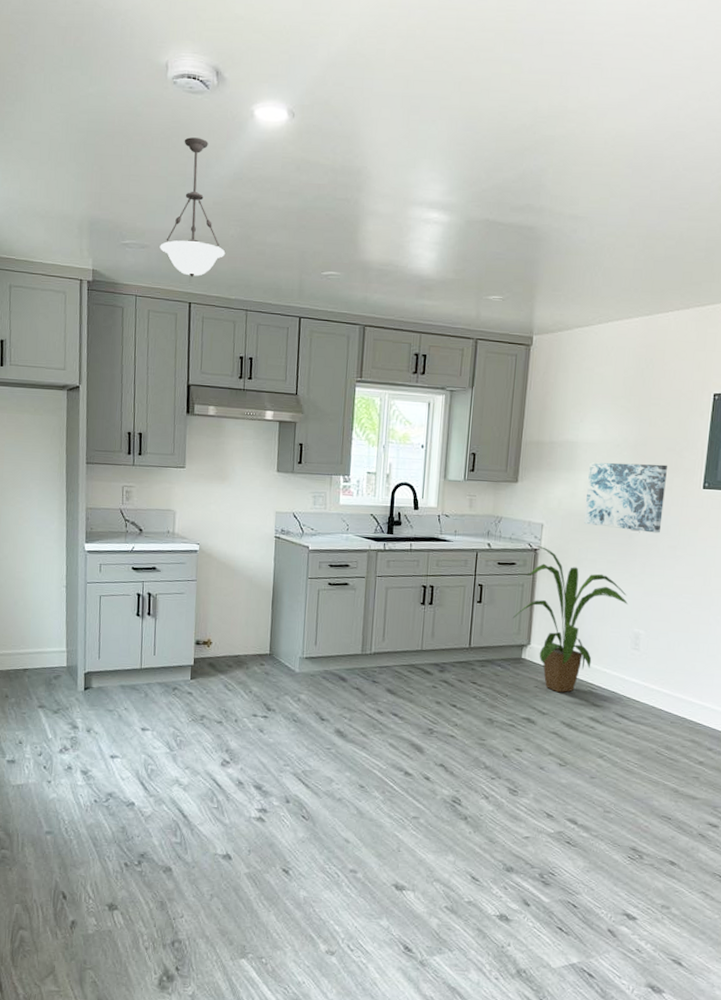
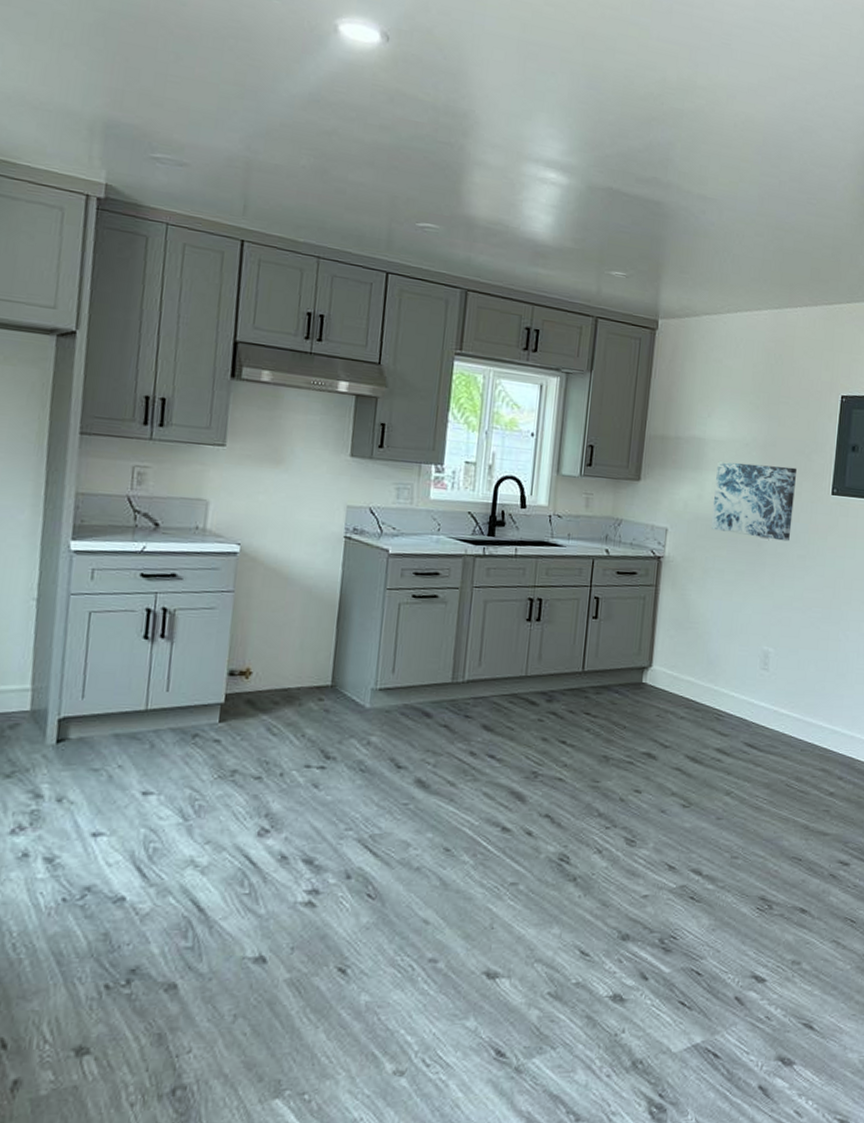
pendant light: present [160,137,226,277] -> none [204,42,294,210]
house plant: present [513,545,629,693] -> none [633,552,758,722]

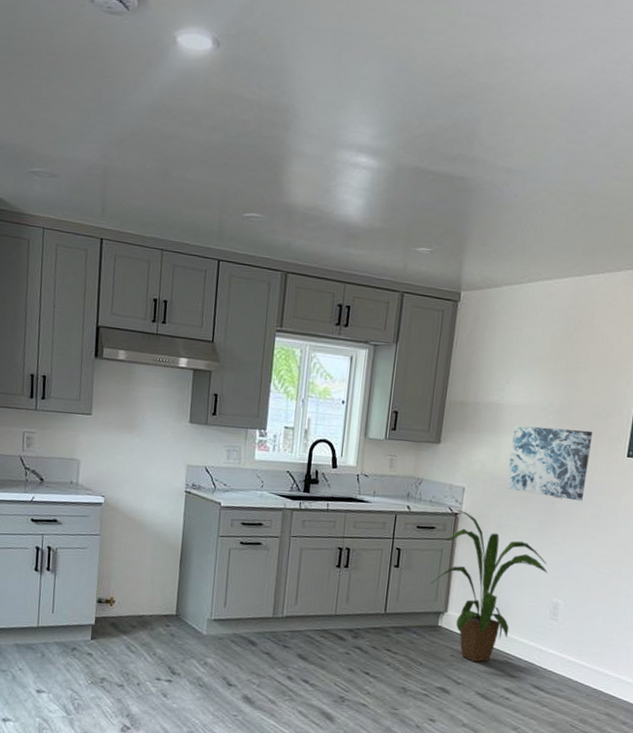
house plant: none [633,552,758,722] -> present [431,509,548,663]

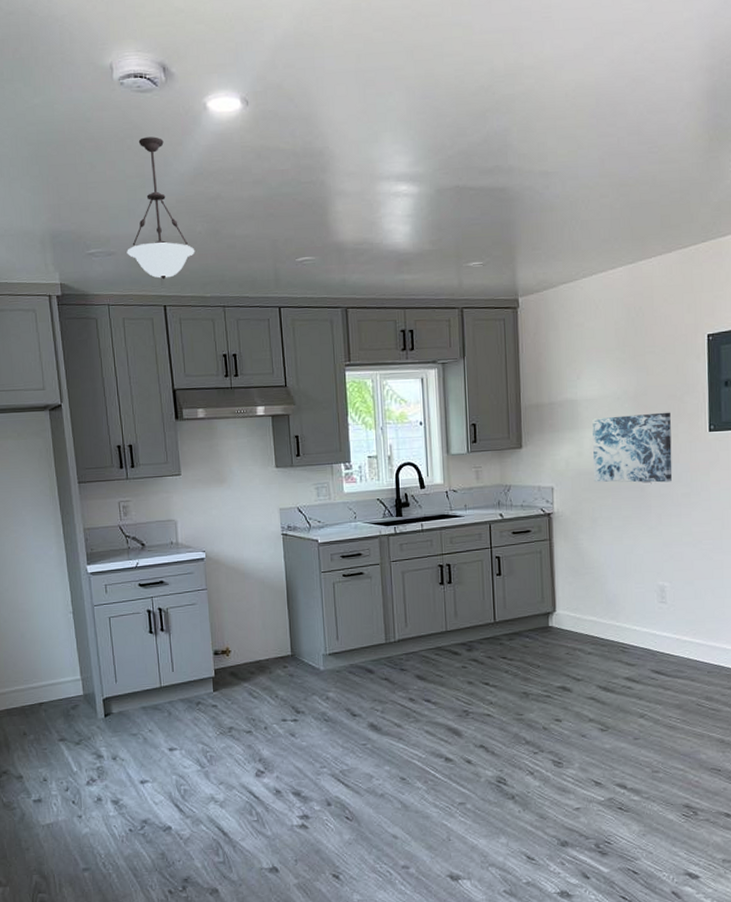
pendant light: none [71,61,142,212] -> present [127,137,195,280]
house plant: present [431,509,548,663] -> none [535,509,650,657]

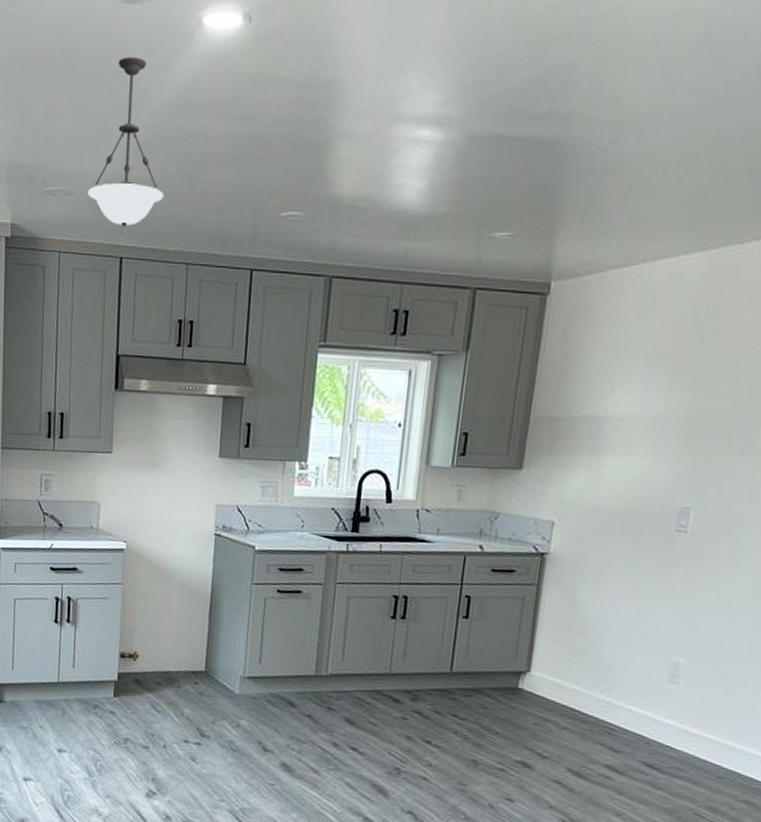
wall art: present [592,412,673,483] -> none [609,443,731,535]

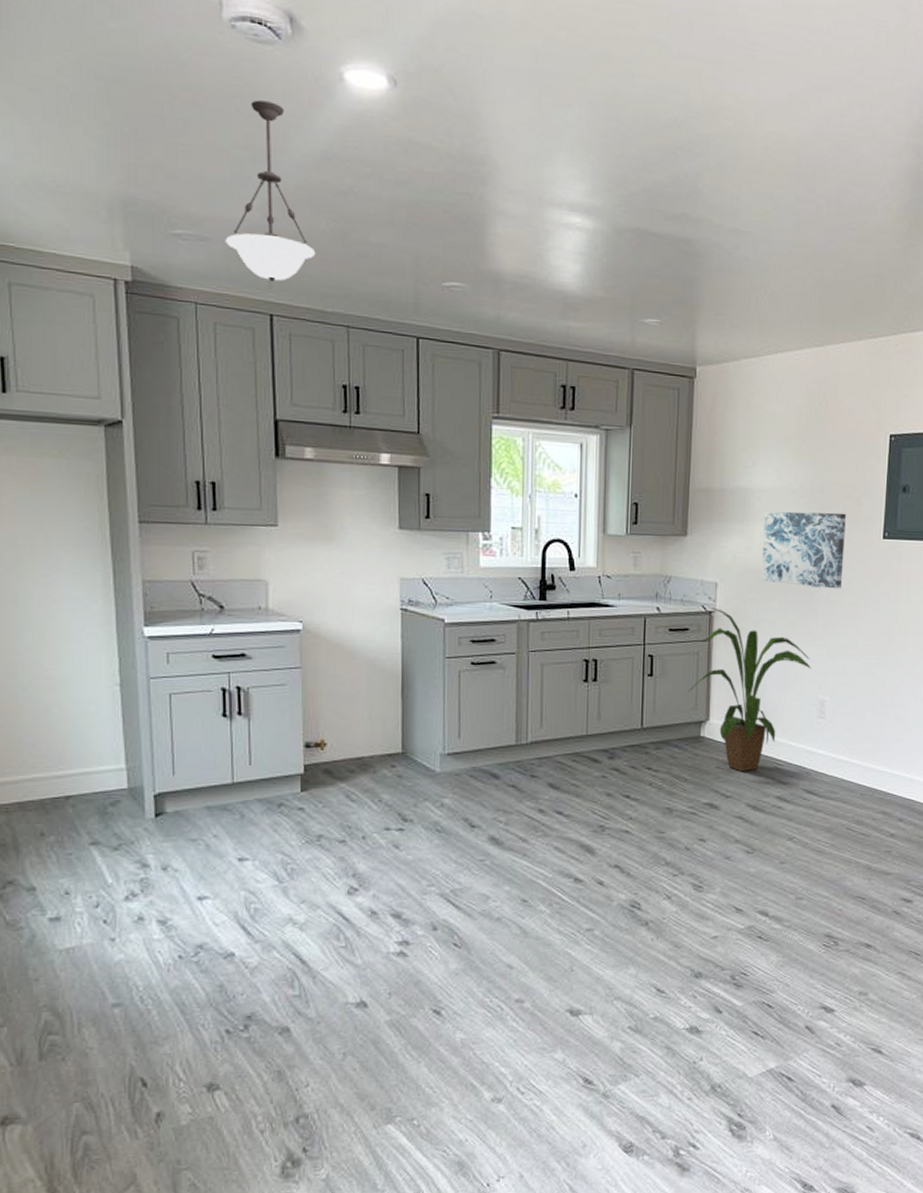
house plant: none [509,548,666,733] -> present [689,607,812,772]
wall art: none [609,443,731,535] -> present [760,511,846,589]

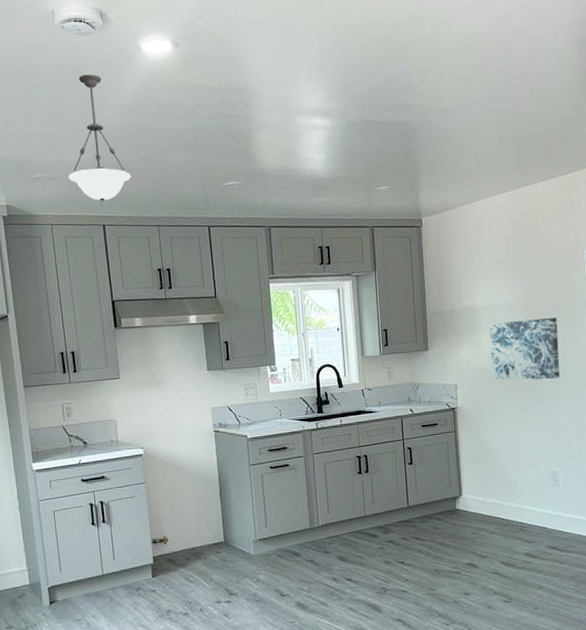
house plant: present [689,607,812,772] -> none [443,404,543,536]

